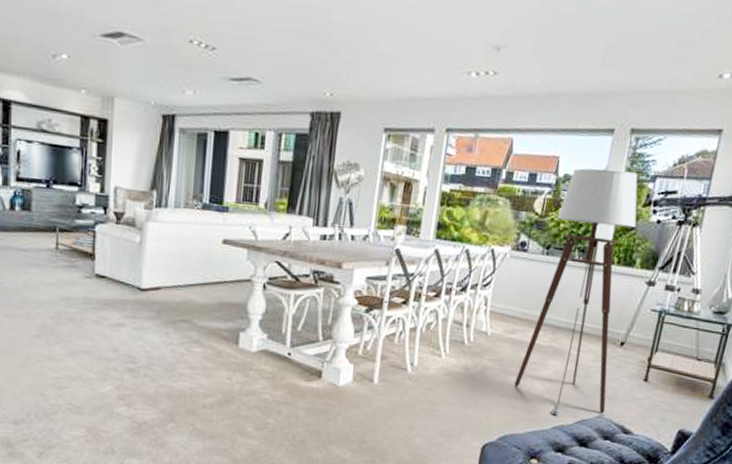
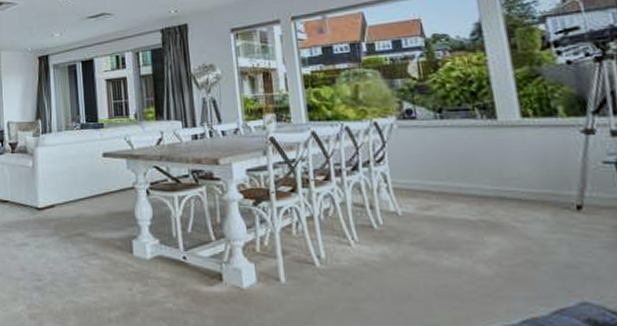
floor lamp: present [514,168,638,416] -> none [438,17,590,306]

